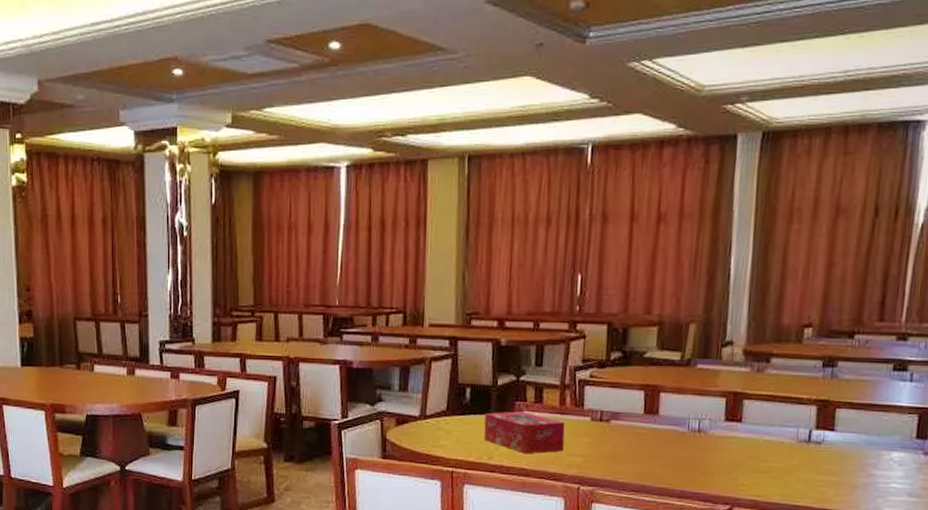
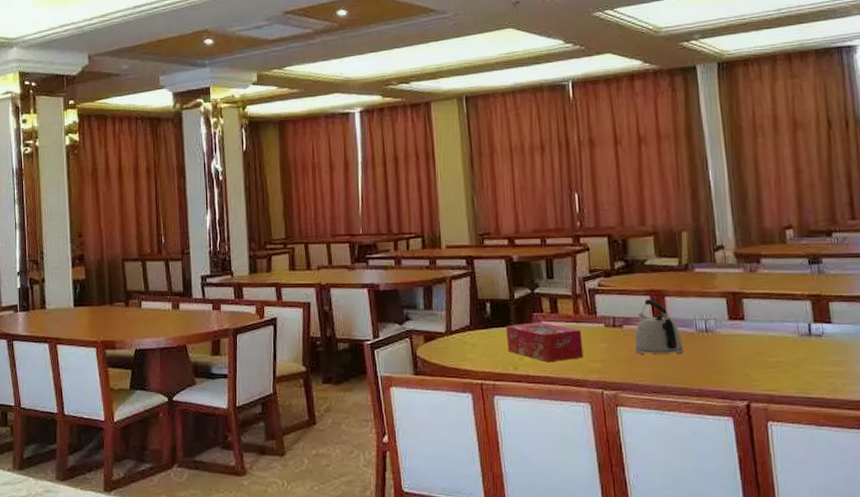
kettle: none [619,394,672,454] -> present [634,299,684,355]

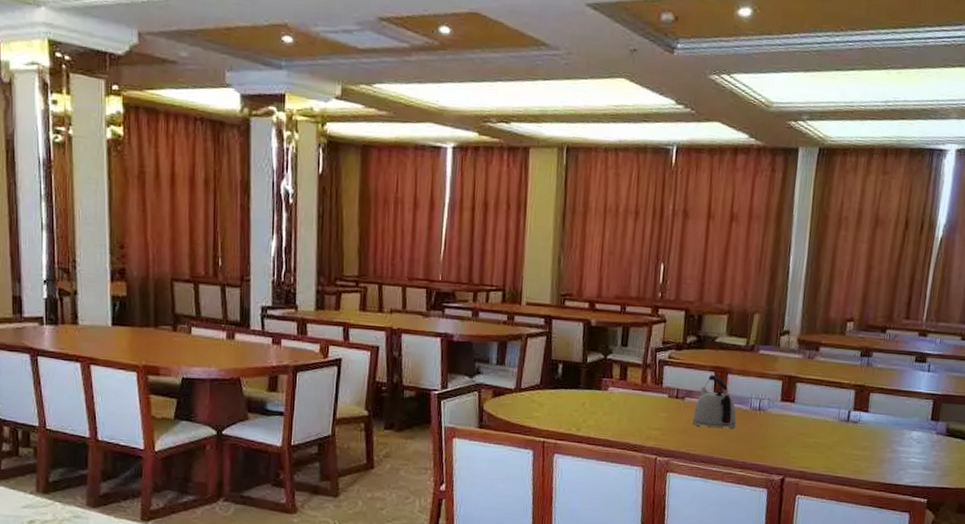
tissue box: present [506,322,583,363] -> none [573,387,646,427]

